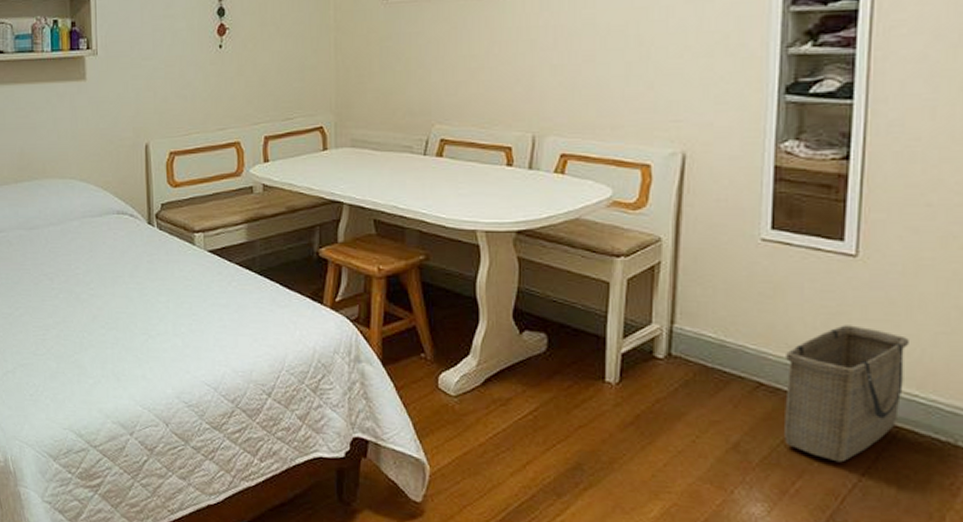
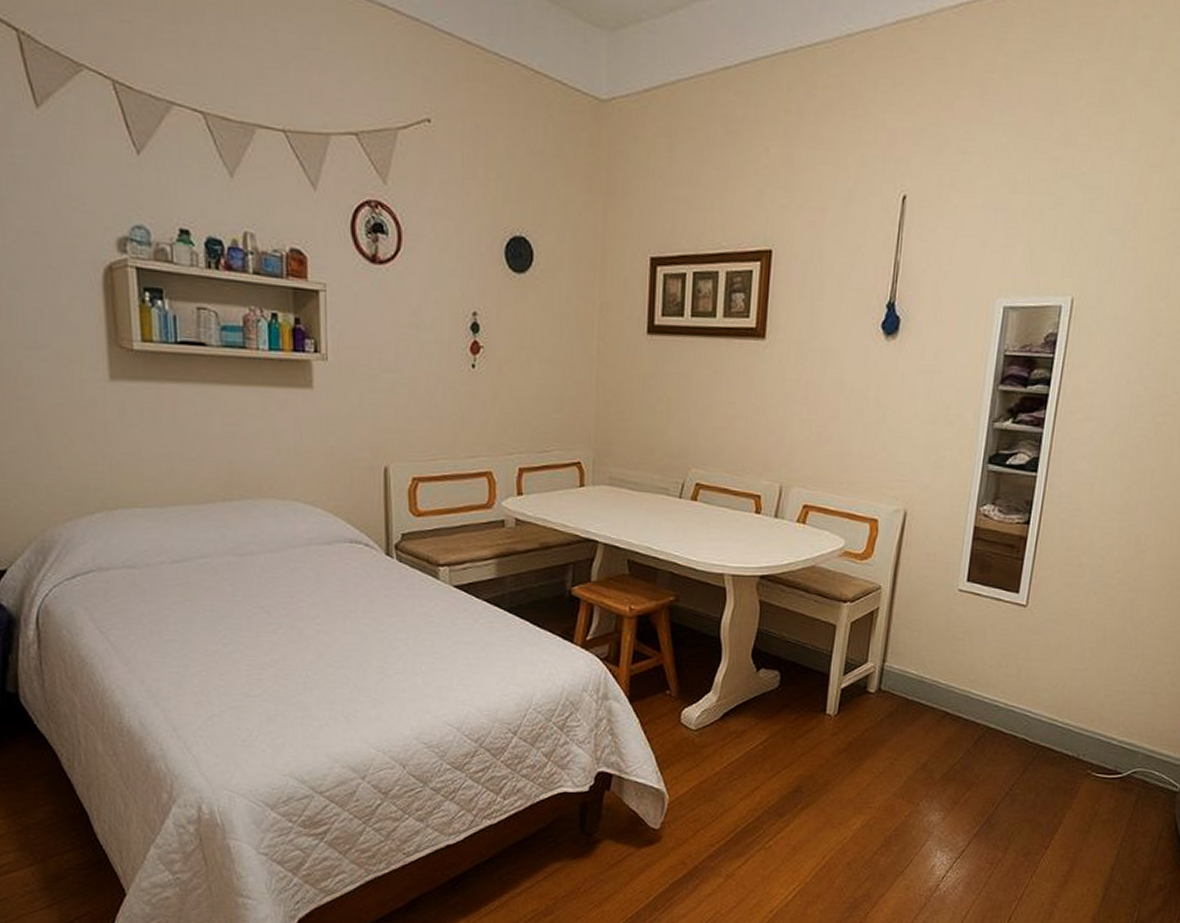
basket: present [785,325,909,463] -> none [960,663,1056,776]

